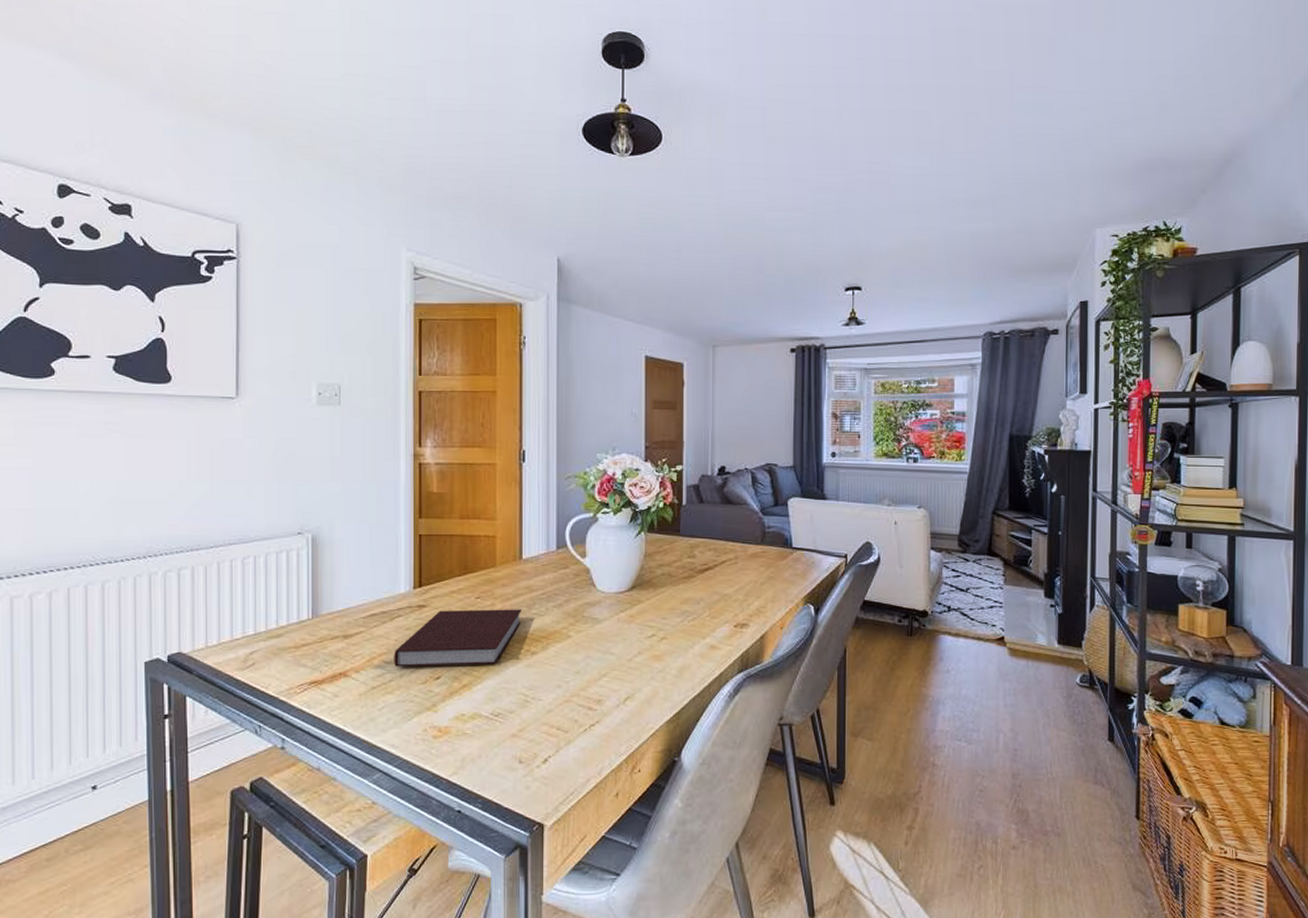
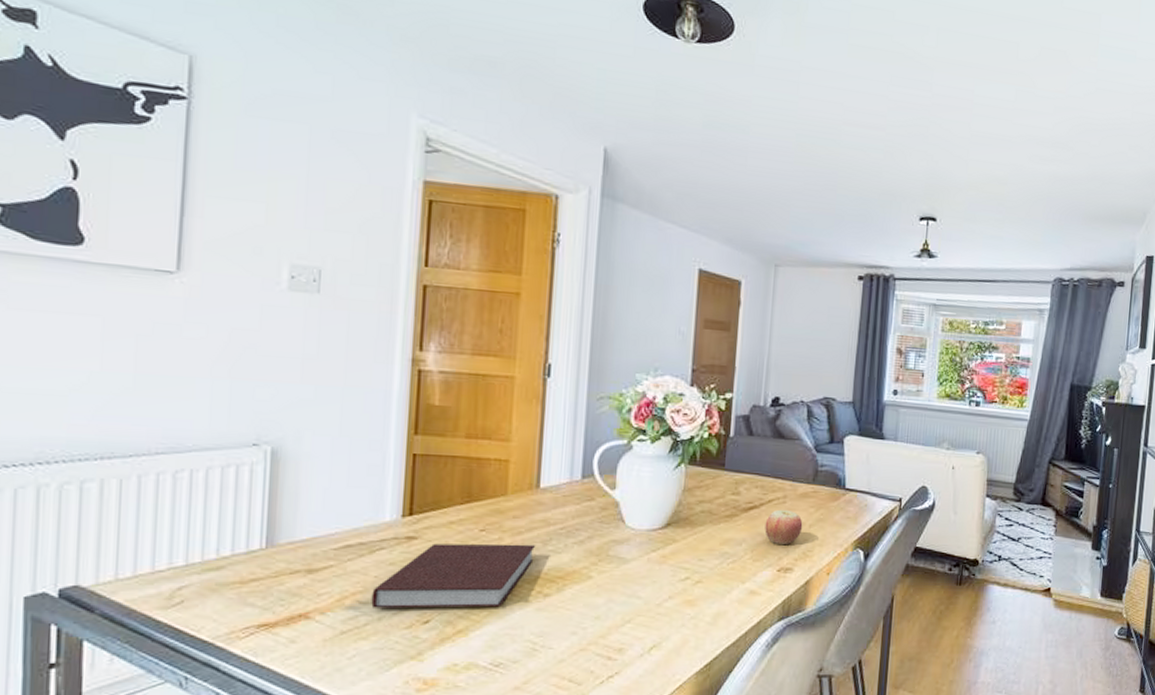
apple: none [720,569,755,603] -> present [764,509,803,546]

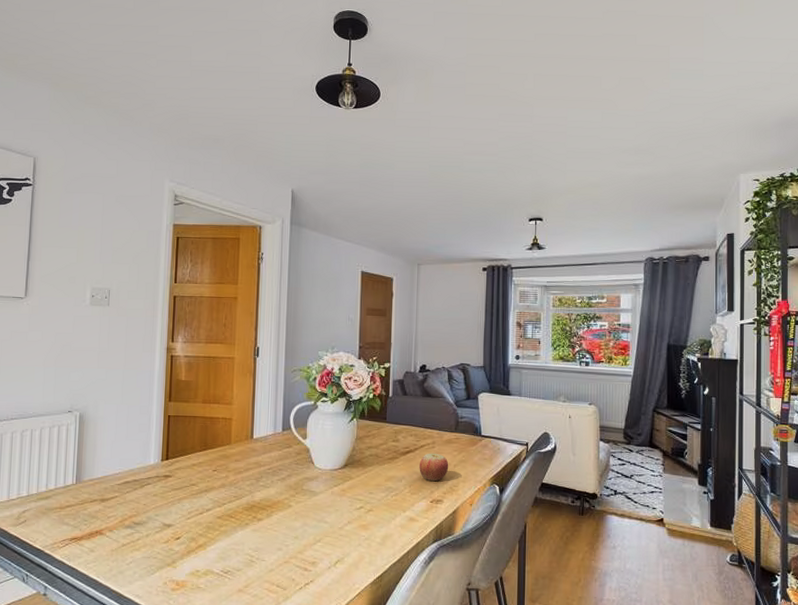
notebook: present [371,543,536,609] -> none [142,480,252,528]

